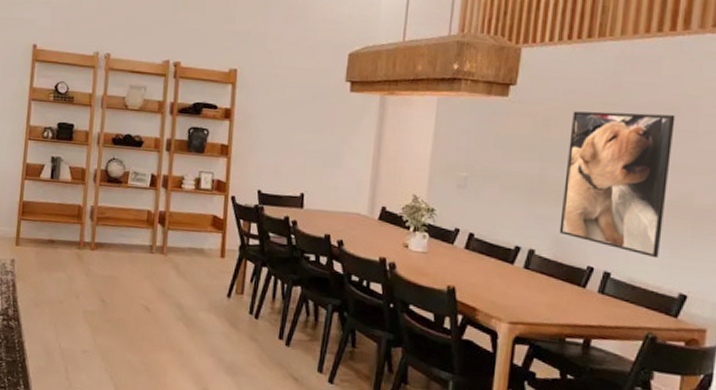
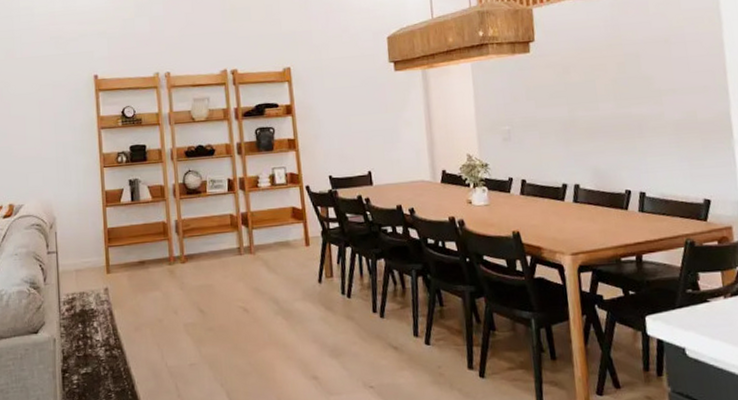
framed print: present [559,111,676,259] -> none [585,46,681,172]

